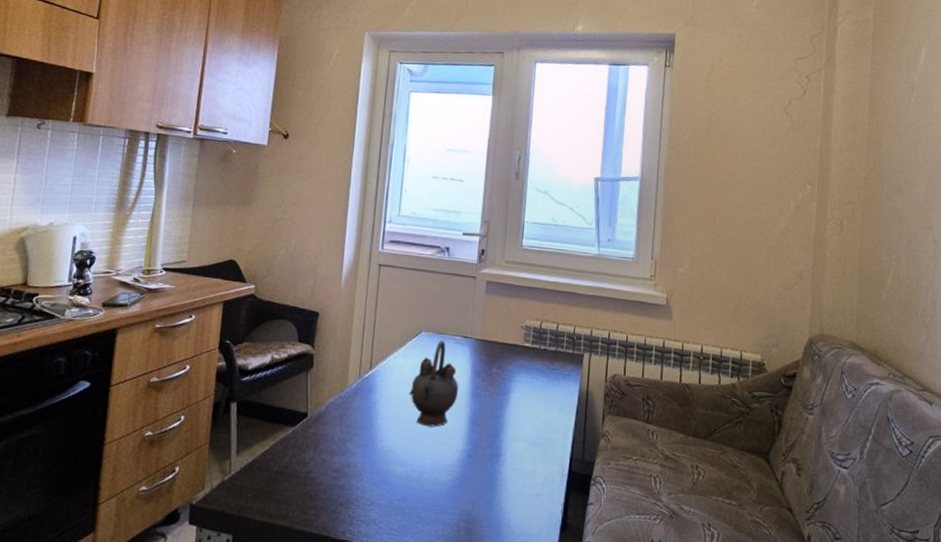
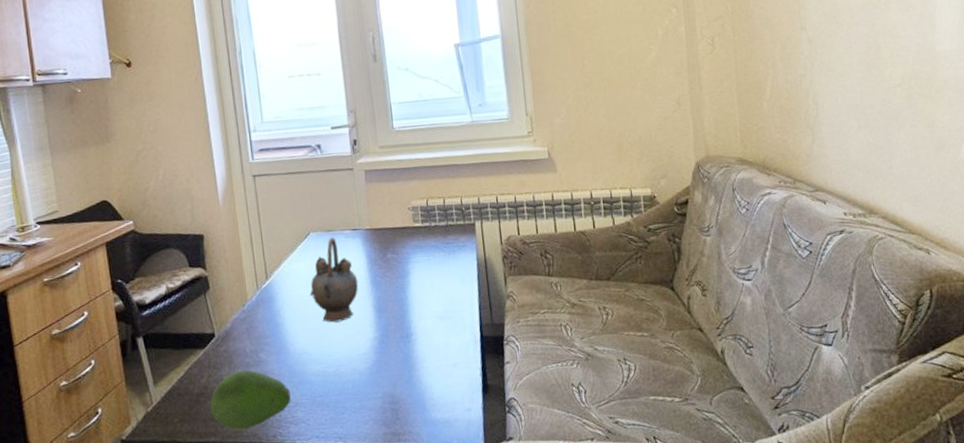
fruit: none [285,457,369,519] -> present [209,370,291,430]

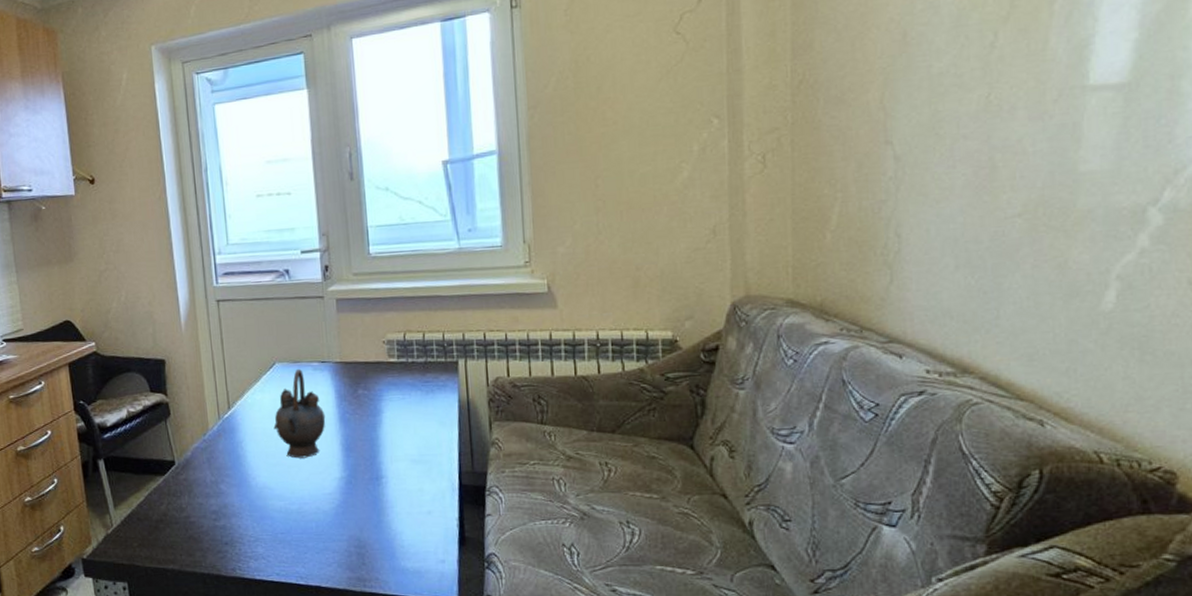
fruit: present [209,370,291,430] -> none [168,501,251,559]

